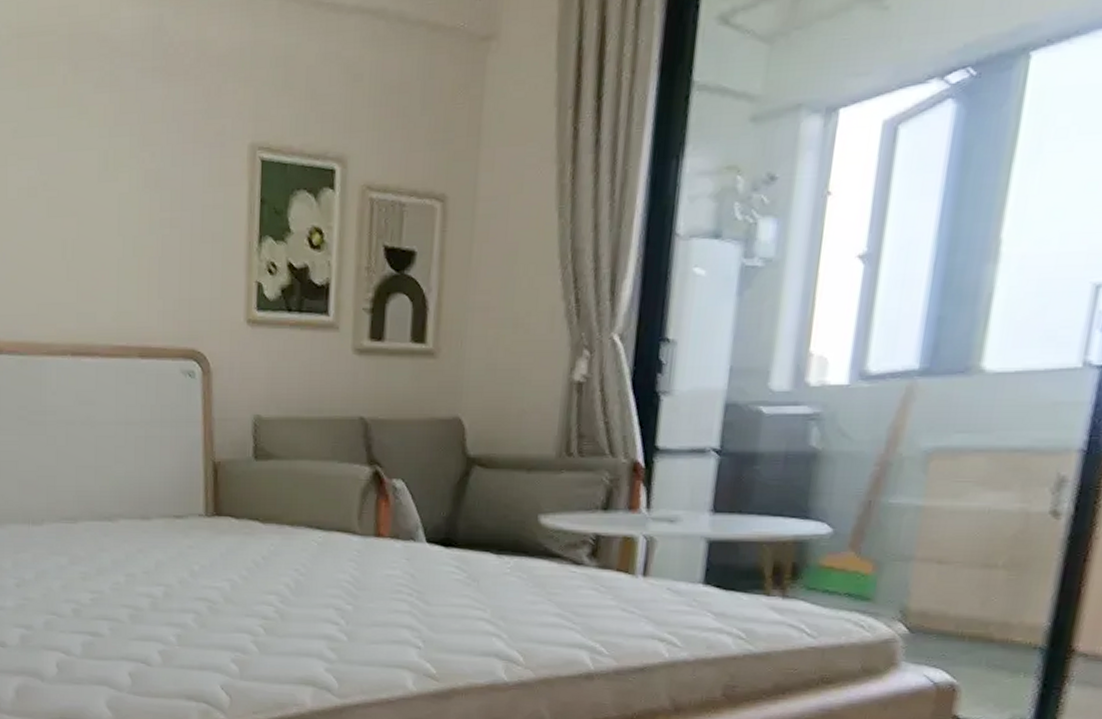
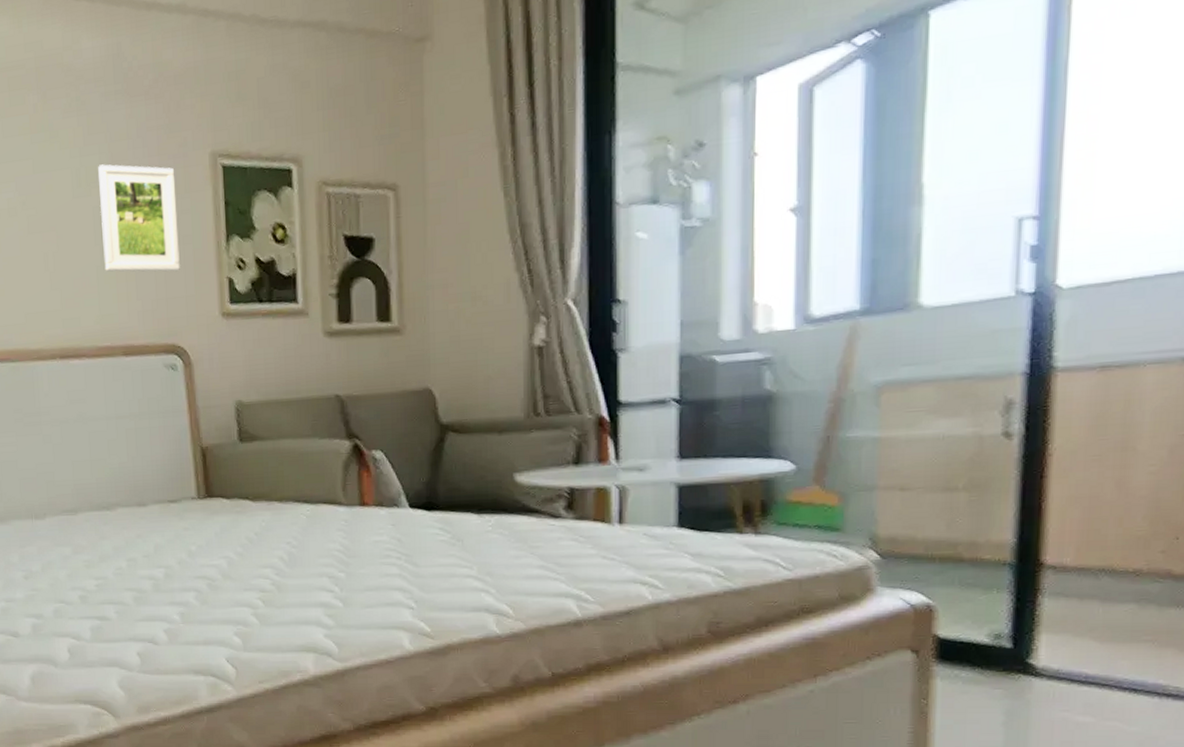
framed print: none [126,147,209,271] -> present [98,164,180,272]

